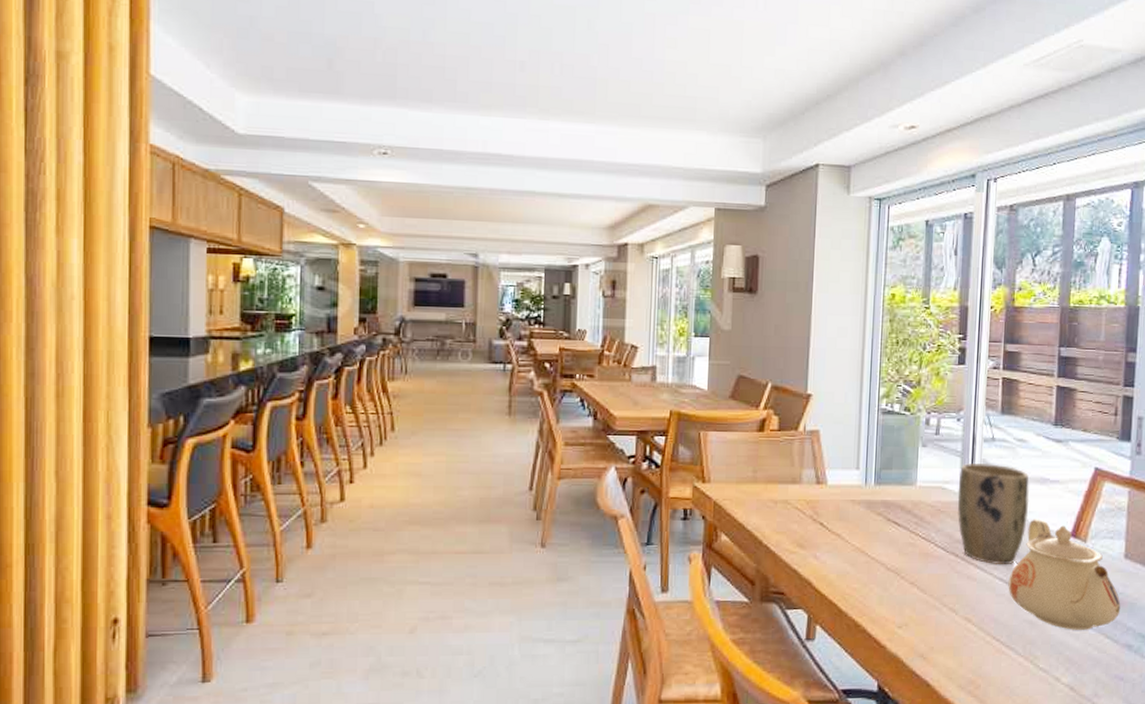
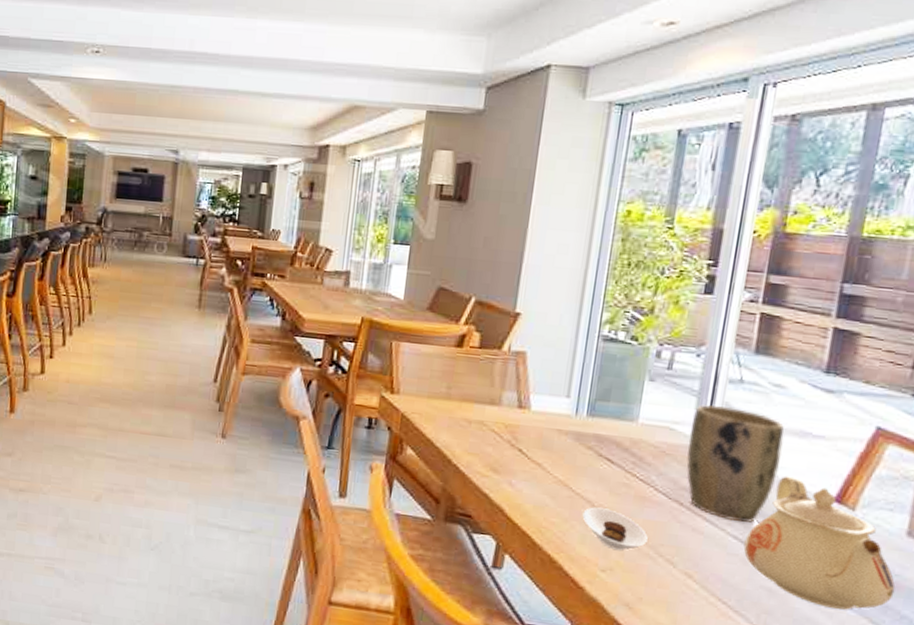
saucer: none [878,569,933,605] -> present [582,507,648,550]

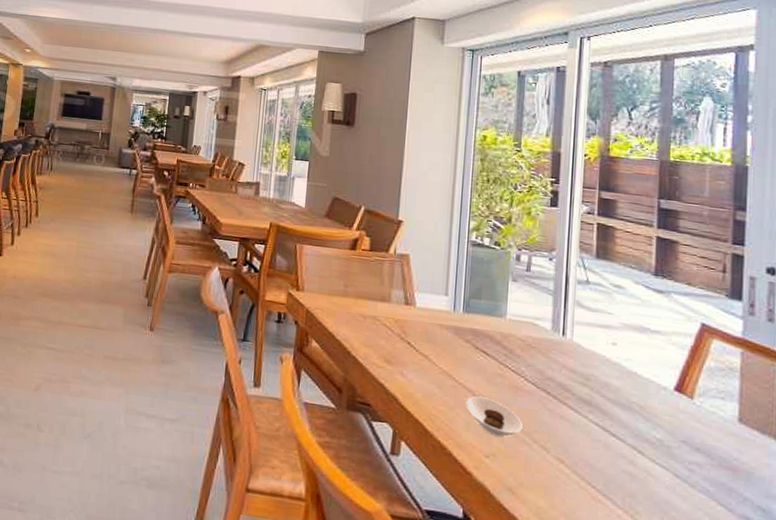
plant pot: present [686,404,785,522] -> none [549,302,628,410]
teapot: present [743,476,895,610] -> none [604,367,736,493]

